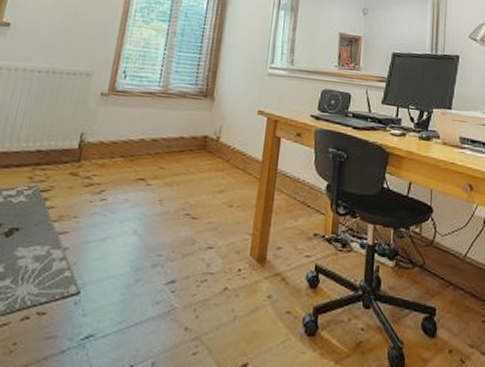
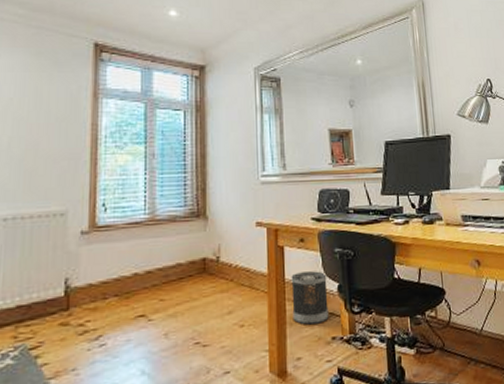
wastebasket: none [279,165,318,218] -> present [291,271,329,325]

